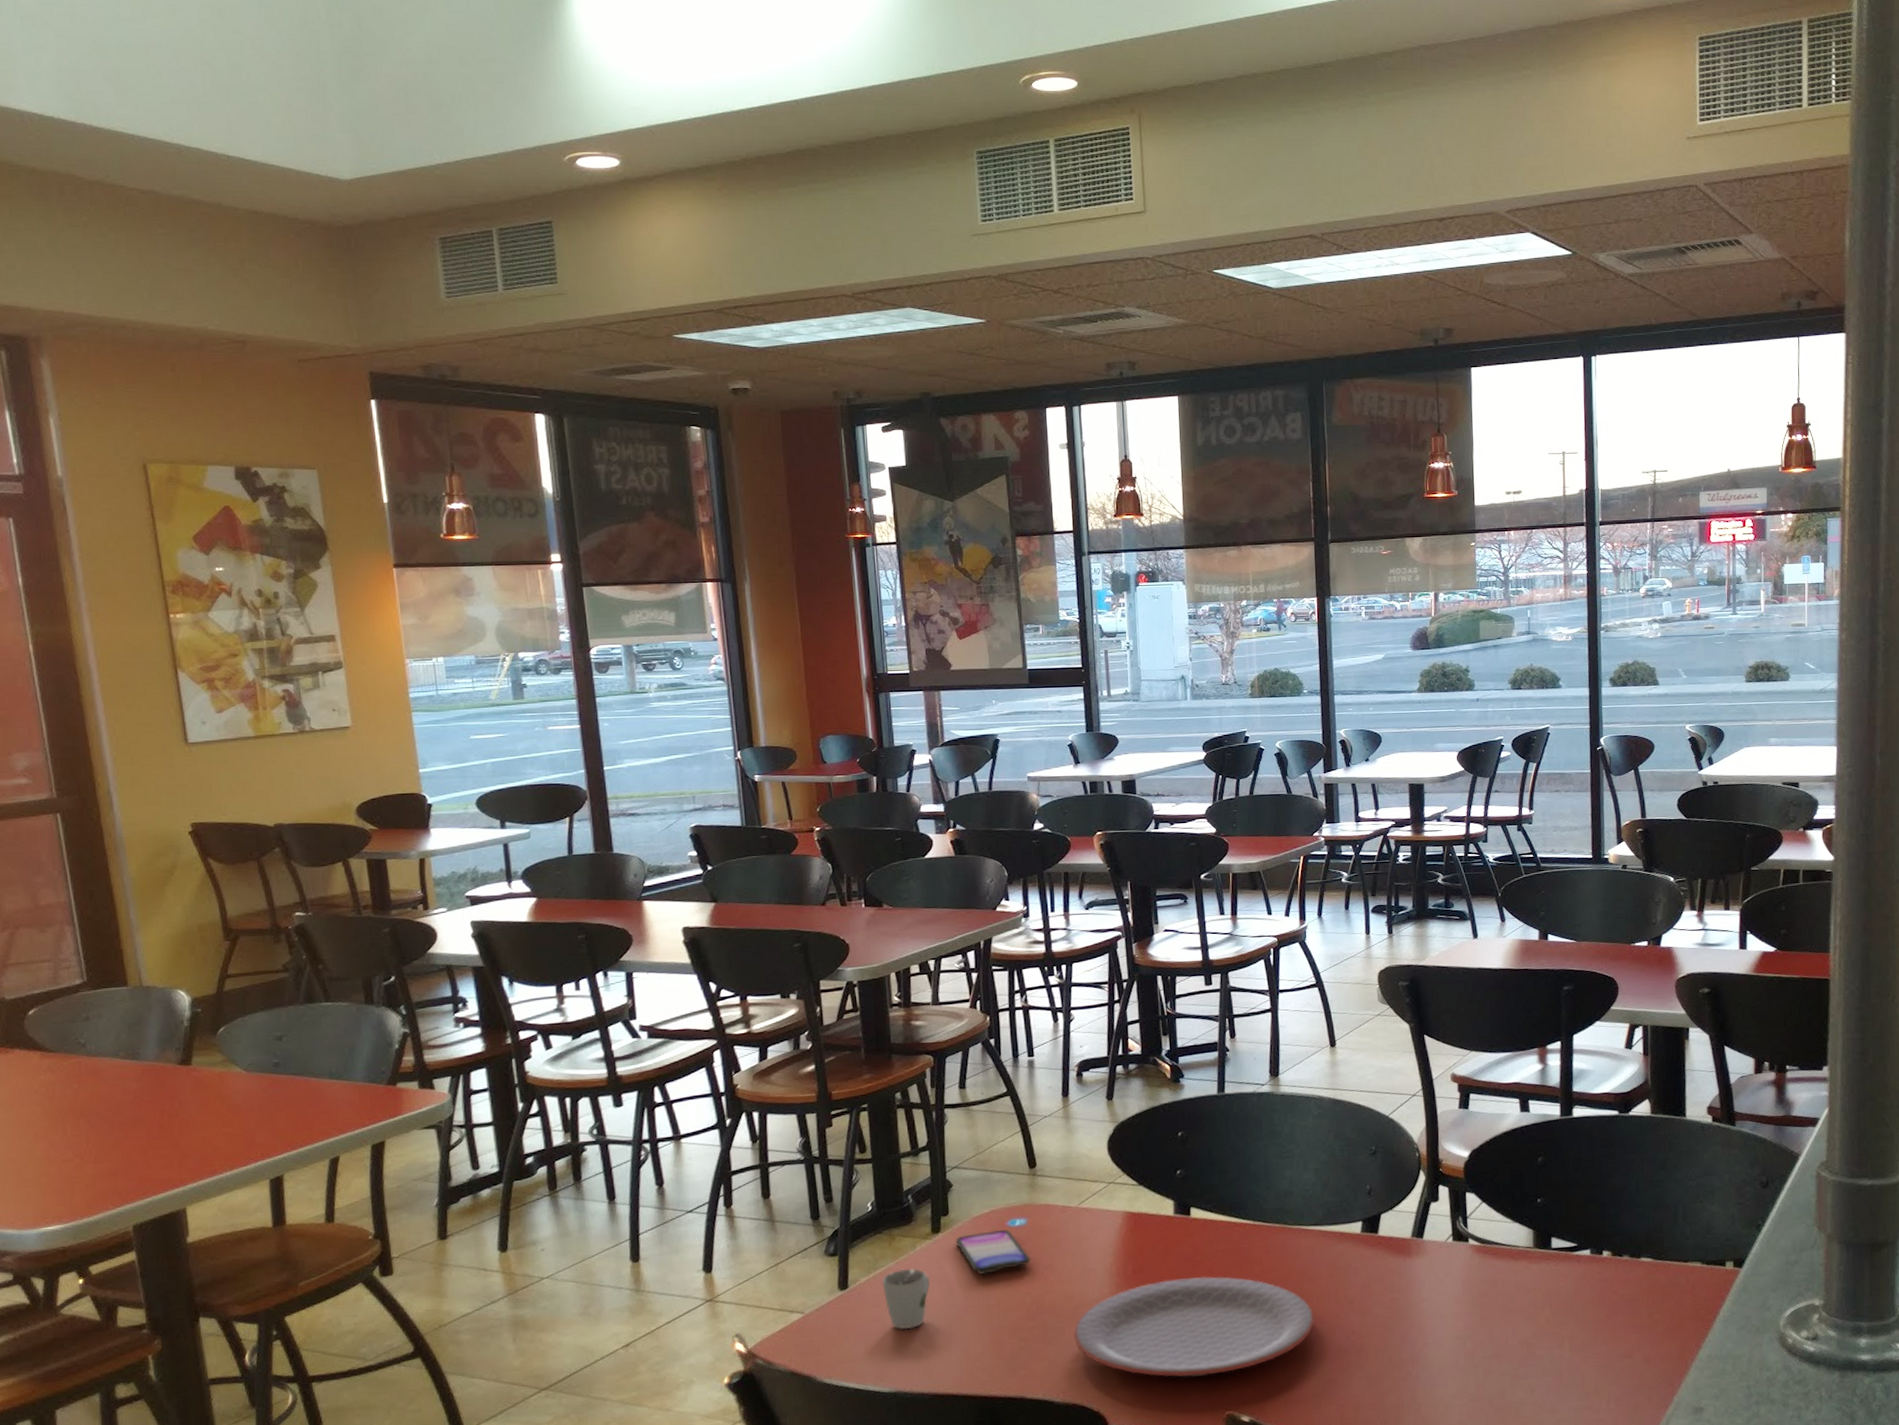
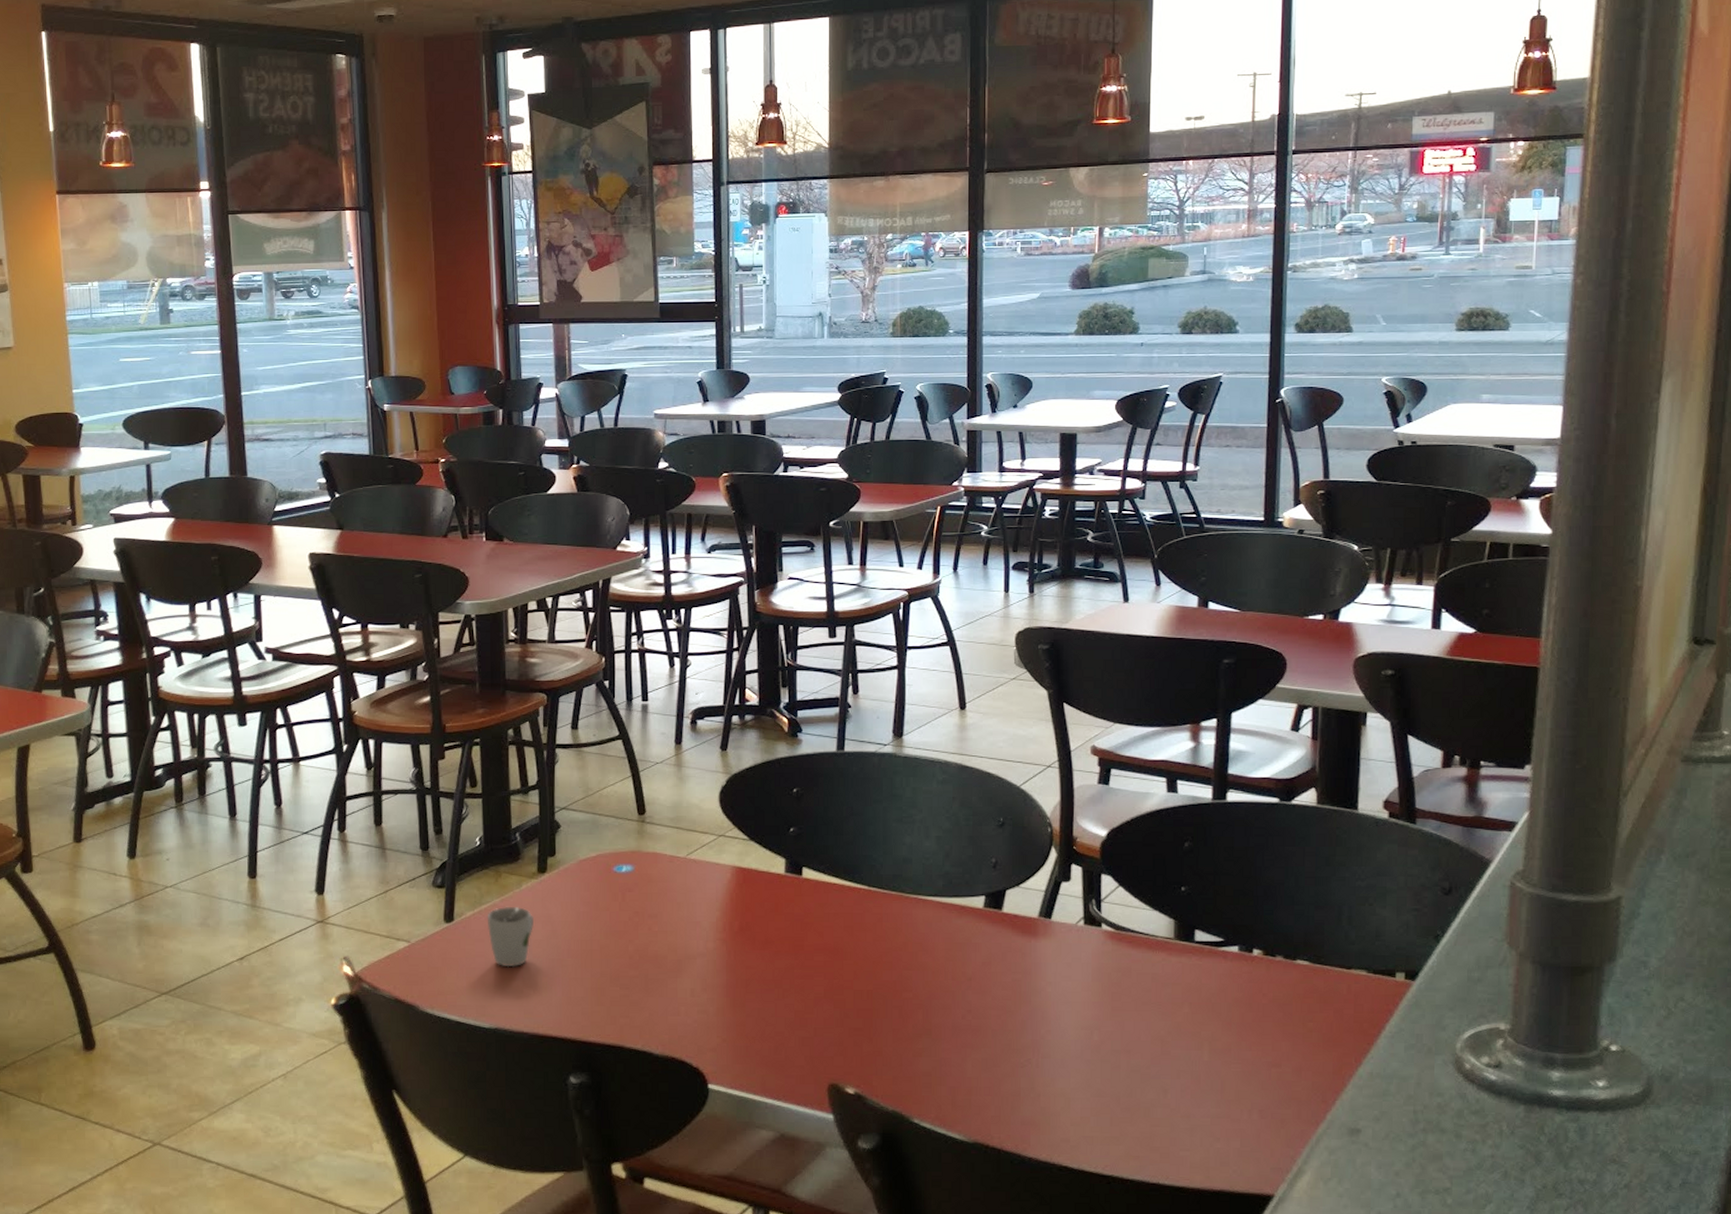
smartphone: present [955,1230,1031,1275] -> none [561,874,636,919]
plate: present [1074,1276,1314,1377] -> none [676,939,928,1043]

